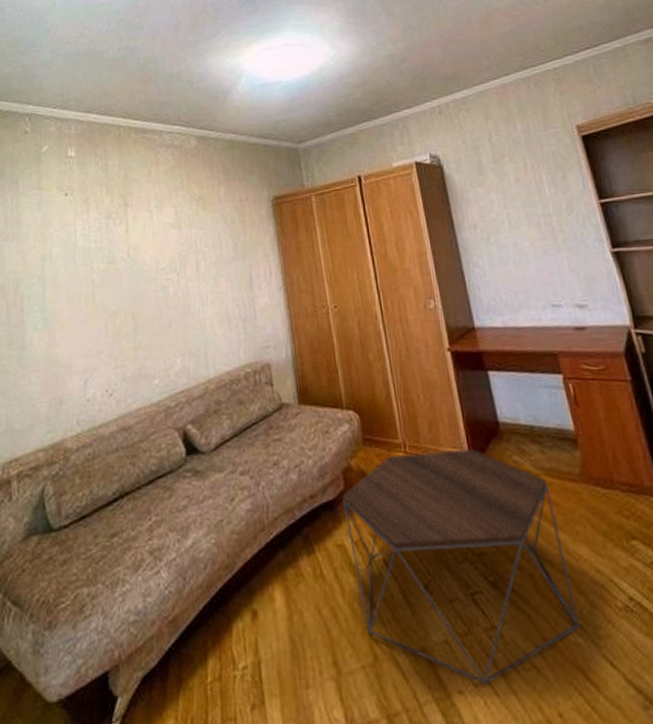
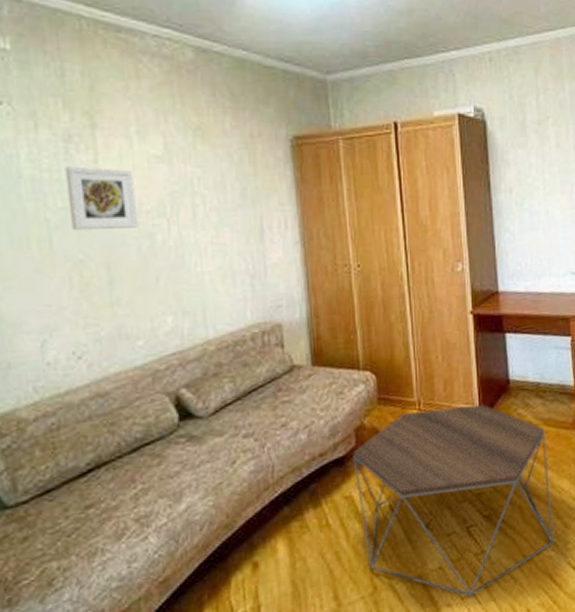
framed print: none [106,236,156,288] -> present [65,166,139,231]

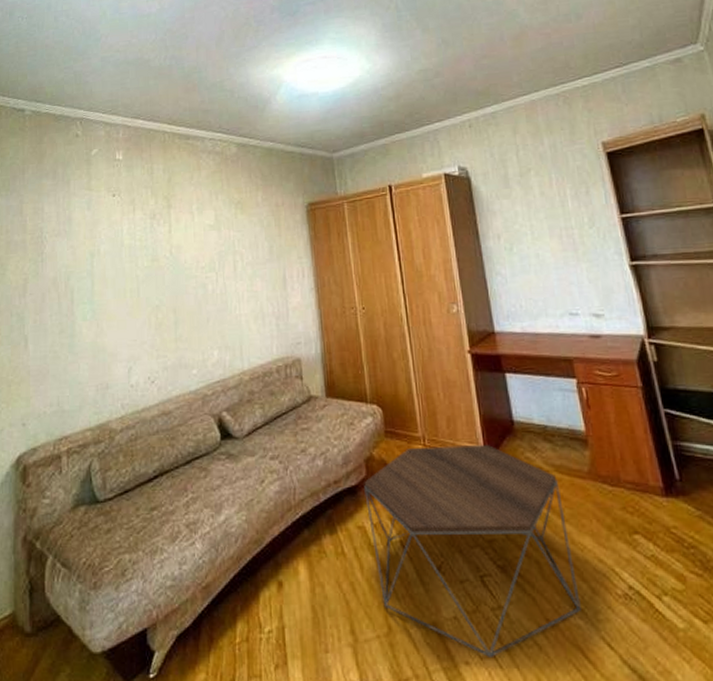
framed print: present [65,166,139,231] -> none [150,236,196,284]

